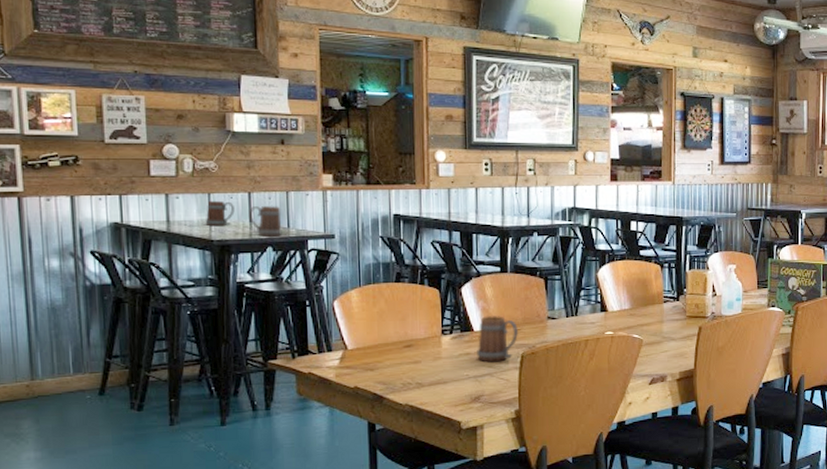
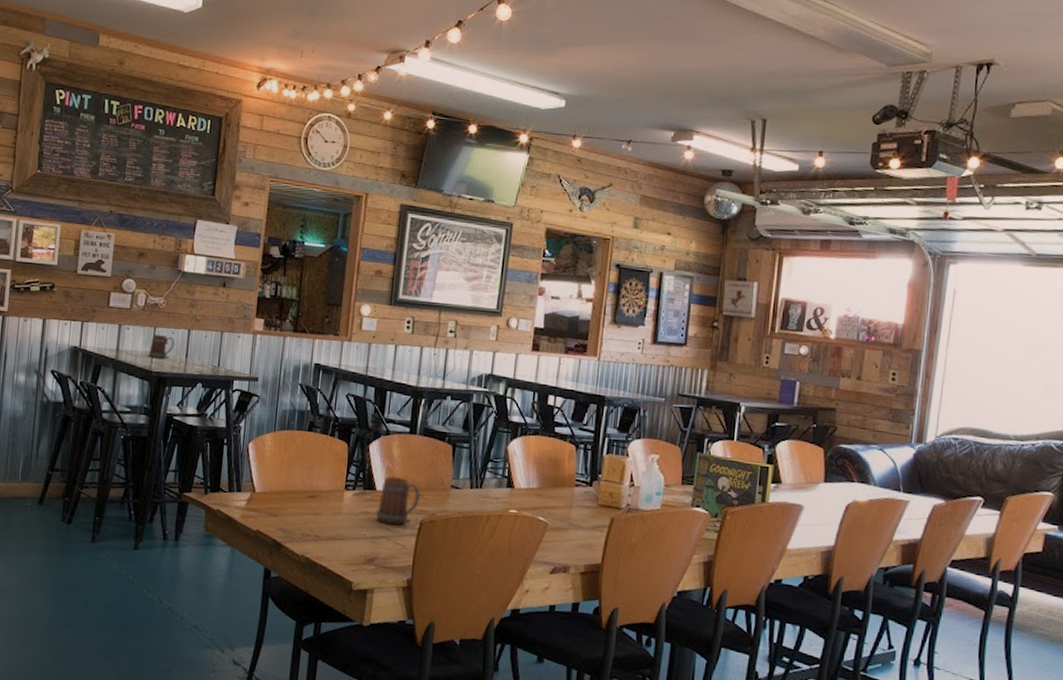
beer mug: present [248,206,282,238] -> none [185,343,214,375]

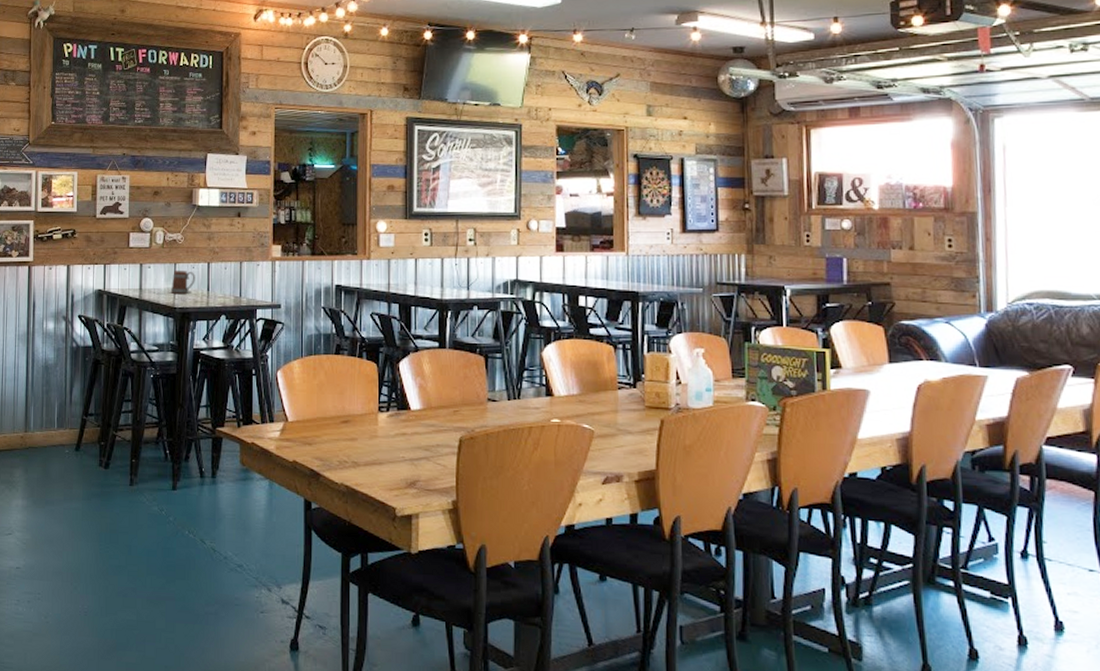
beer mug: present [376,475,420,526] -> none [413,393,456,445]

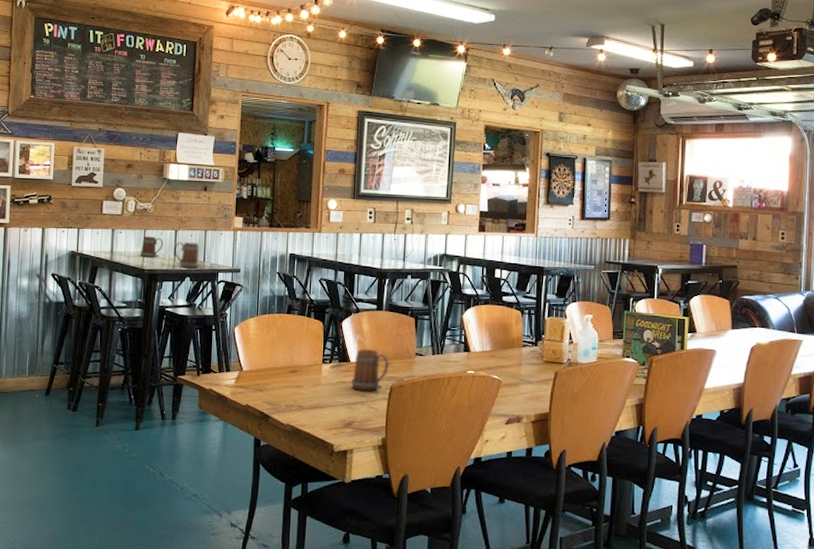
beer mug: none [206,276,235,307] -> present [173,242,200,270]
beer mug: none [413,393,456,445] -> present [351,348,389,392]

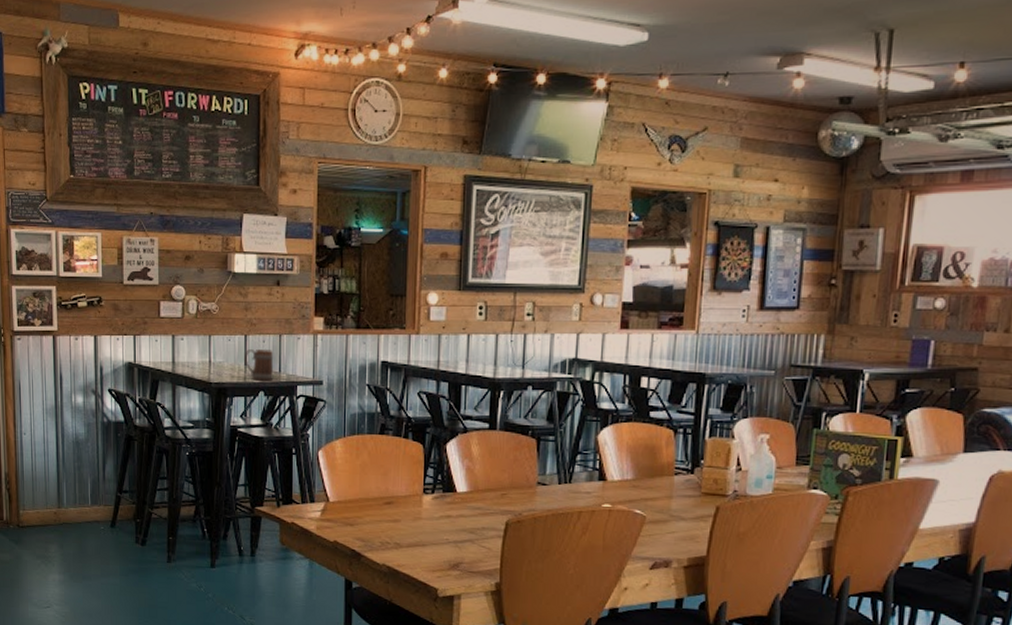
beer mug: present [140,235,163,258] -> none [205,342,232,369]
beer mug: present [351,348,389,392] -> none [458,475,504,528]

